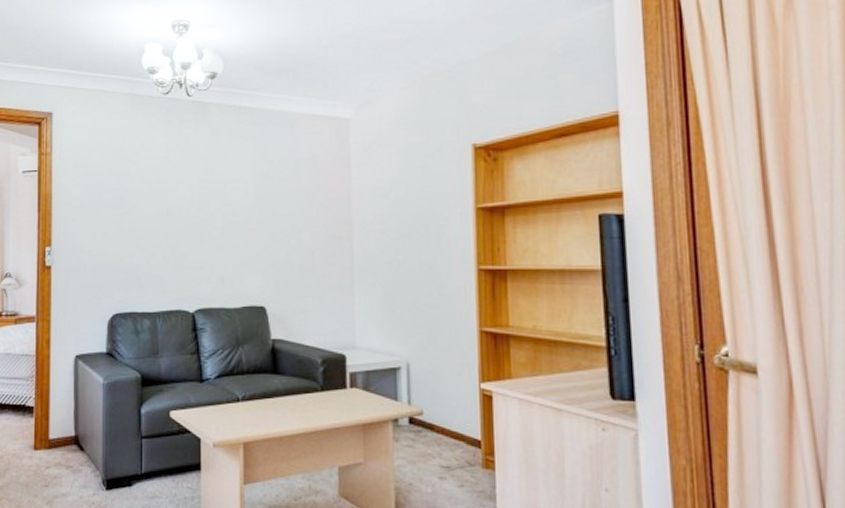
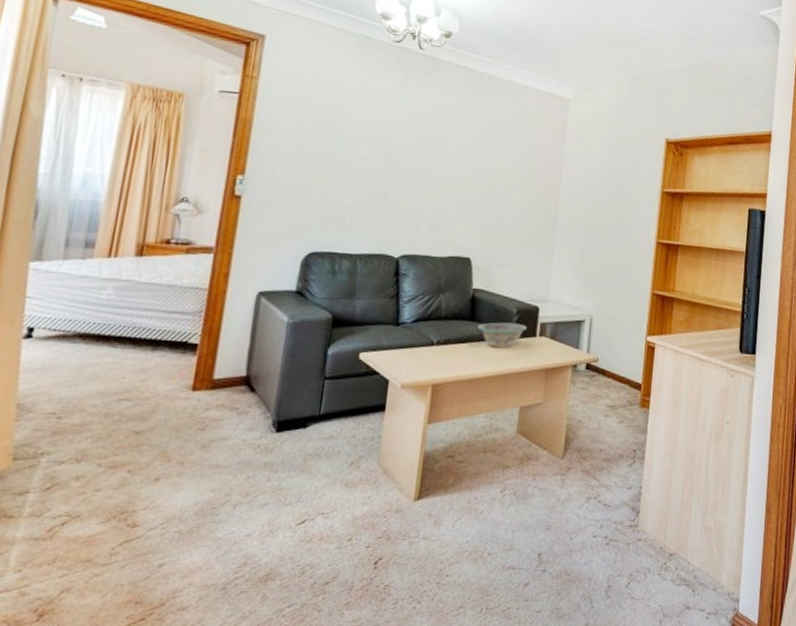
decorative bowl: none [281,374,335,403] -> present [477,322,527,349]

